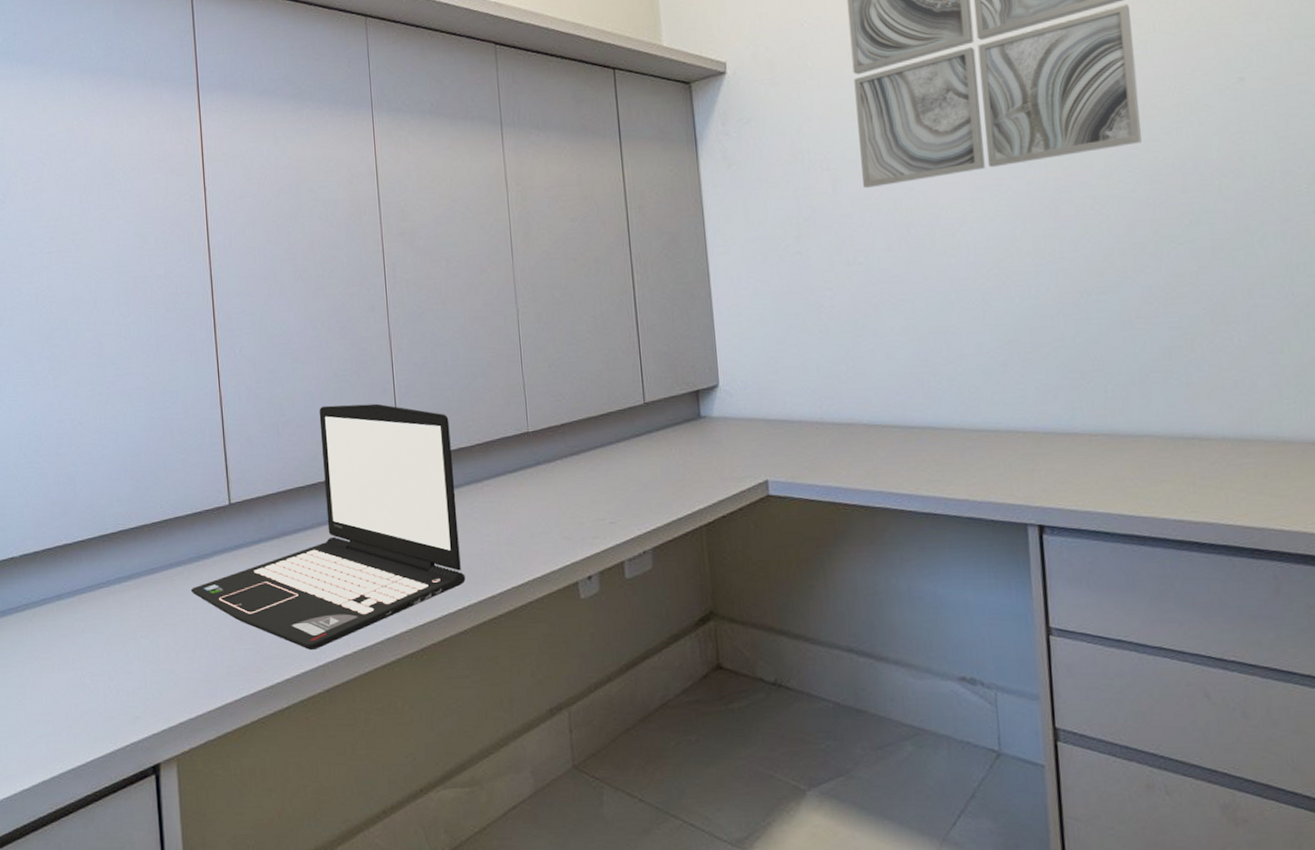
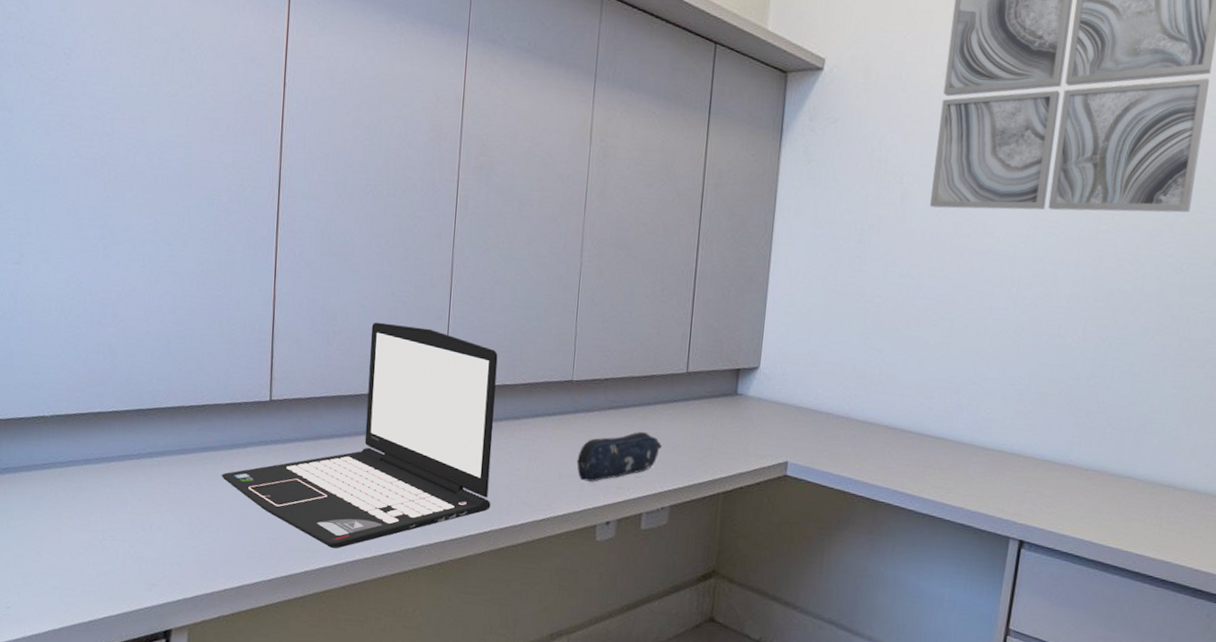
pencil case: none [546,473,632,536] -> present [577,431,662,482]

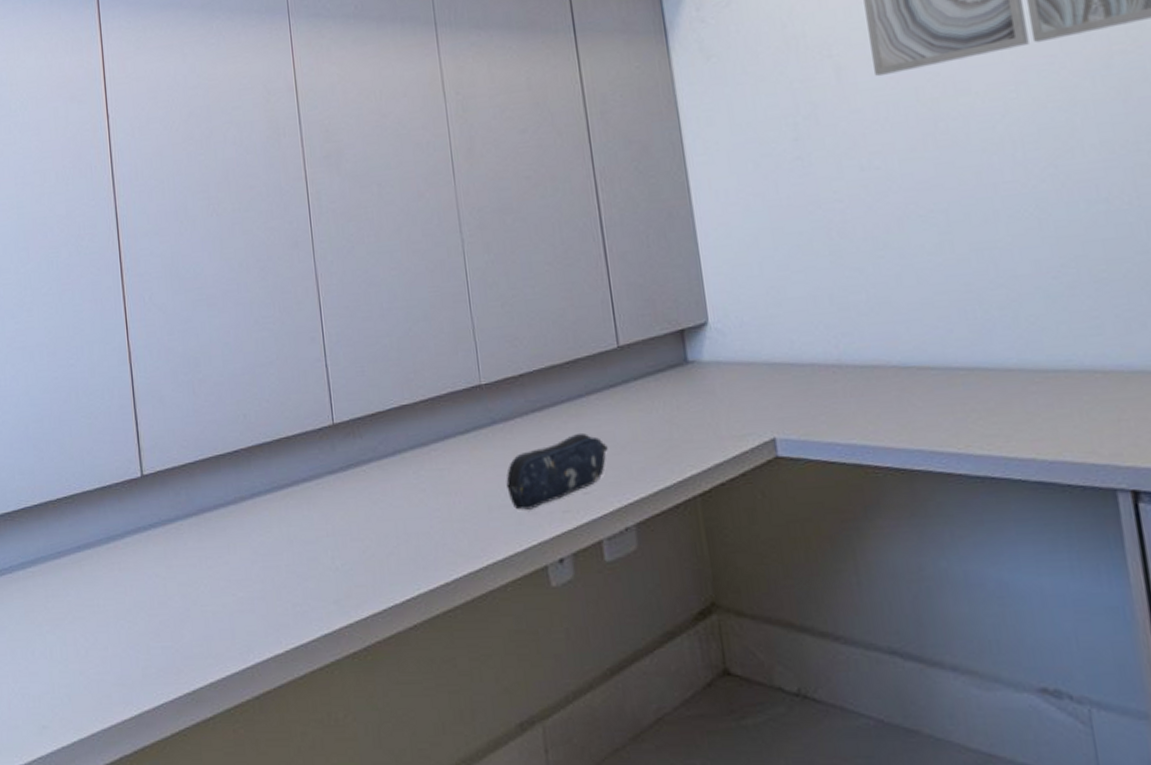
laptop: present [221,322,498,549] -> none [100,355,413,648]

